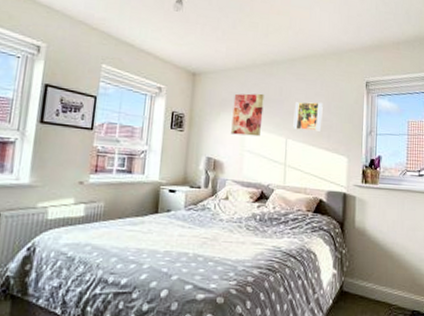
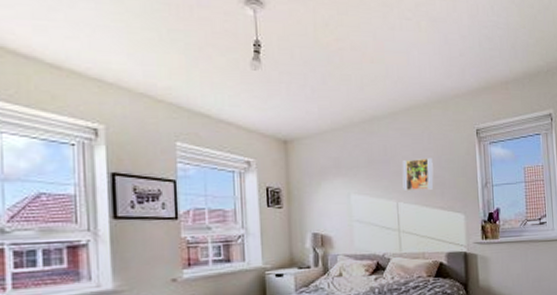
wall art: present [231,93,264,137] -> none [334,155,369,205]

